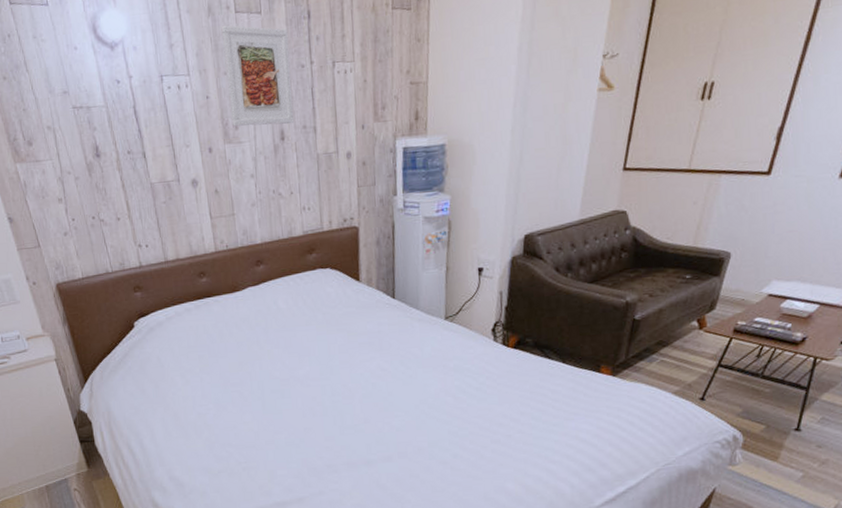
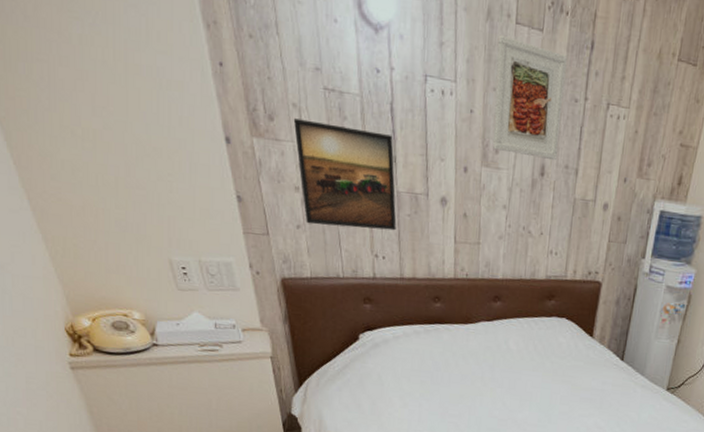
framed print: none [49,134,154,230] -> present [293,118,397,231]

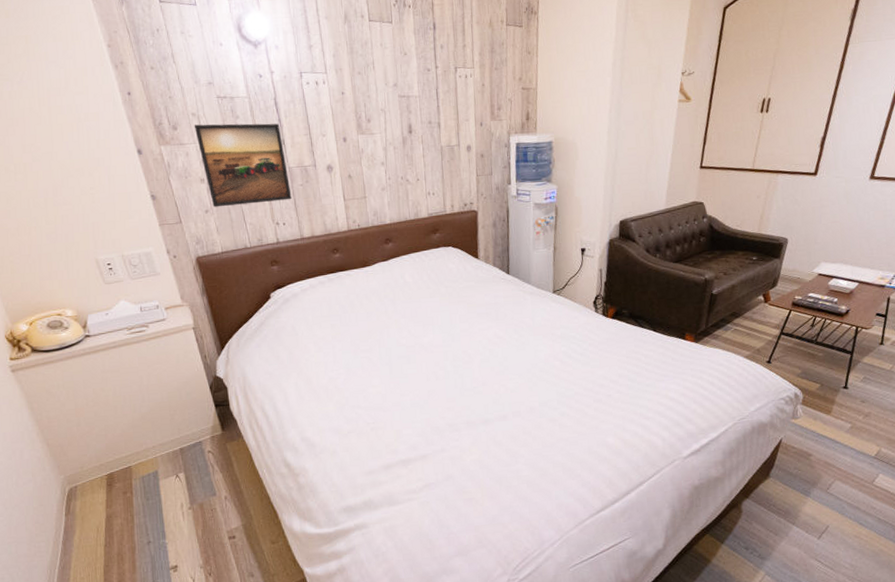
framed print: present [493,34,567,161] -> none [356,31,421,120]

